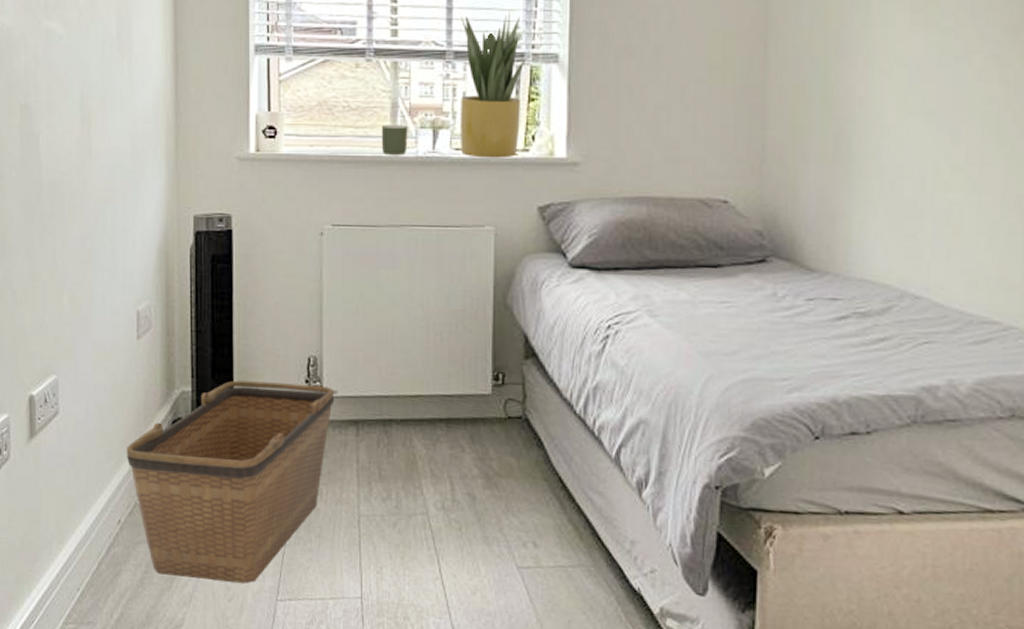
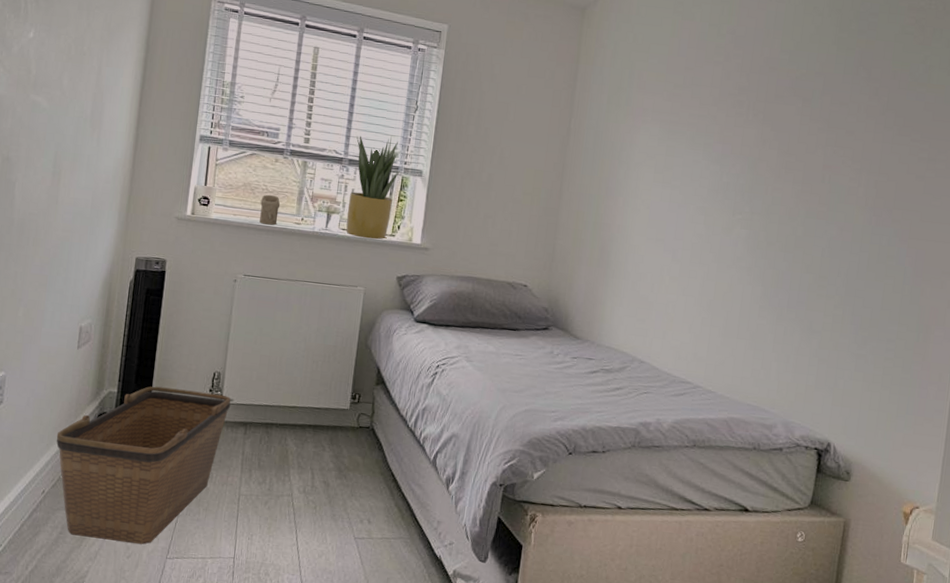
candle: none [343,113,369,154] -> present [259,194,281,226]
mug: present [381,124,408,156] -> none [287,205,309,230]

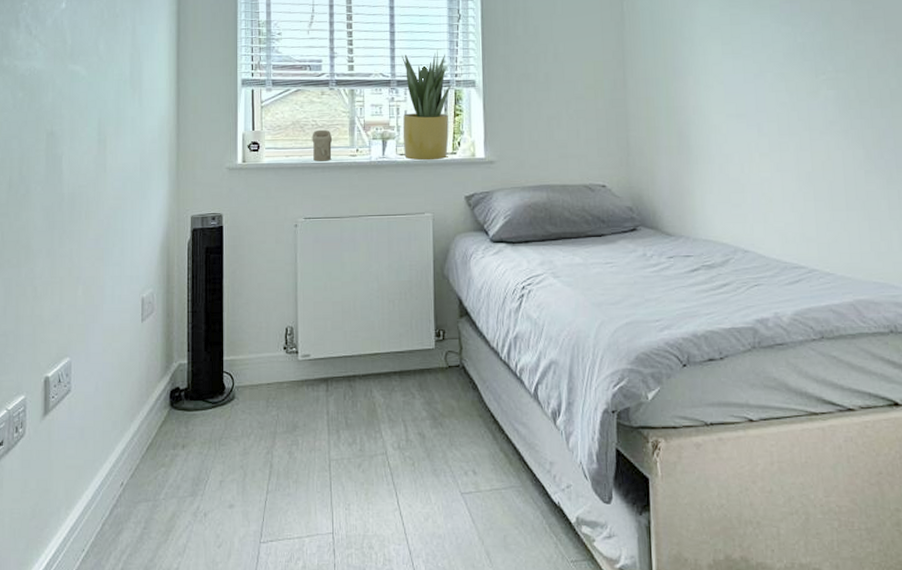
bicycle basket: present [56,386,231,544] -> none [129,351,308,530]

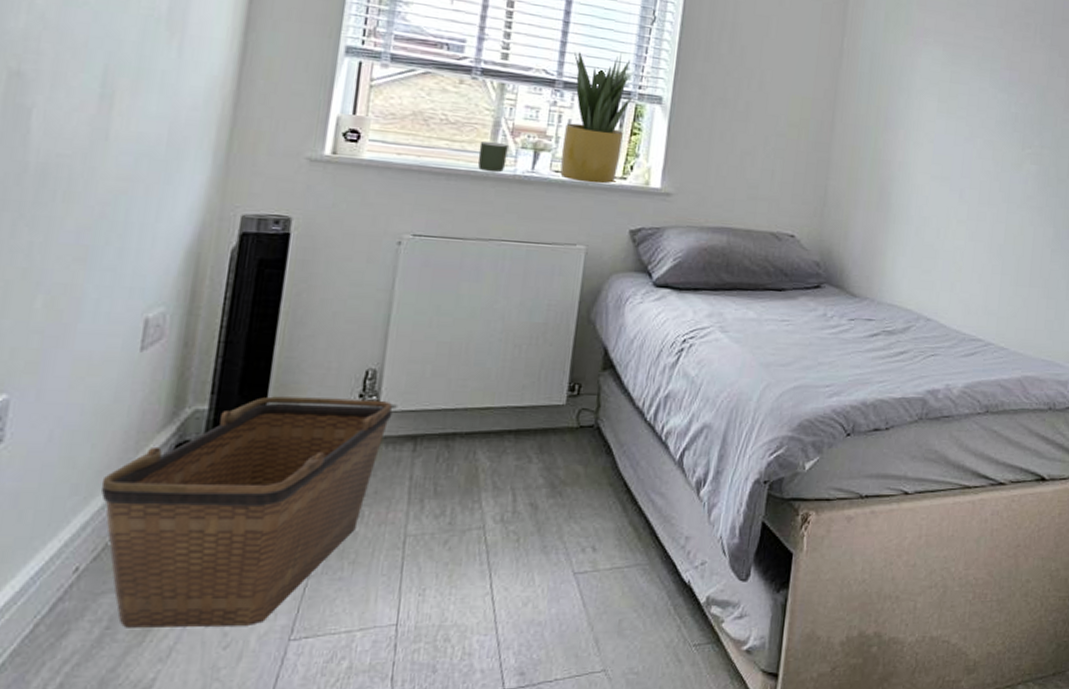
bicycle basket: none [129,351,308,530] -> present [101,396,393,628]
candle: present [312,129,333,162] -> none [436,126,467,168]
mug: none [342,137,363,162] -> present [477,141,509,173]

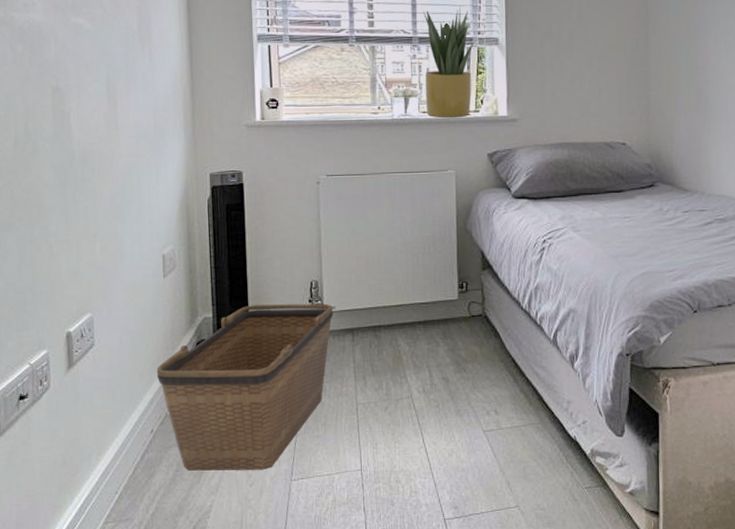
mug: present [477,141,509,173] -> none [363,94,385,119]

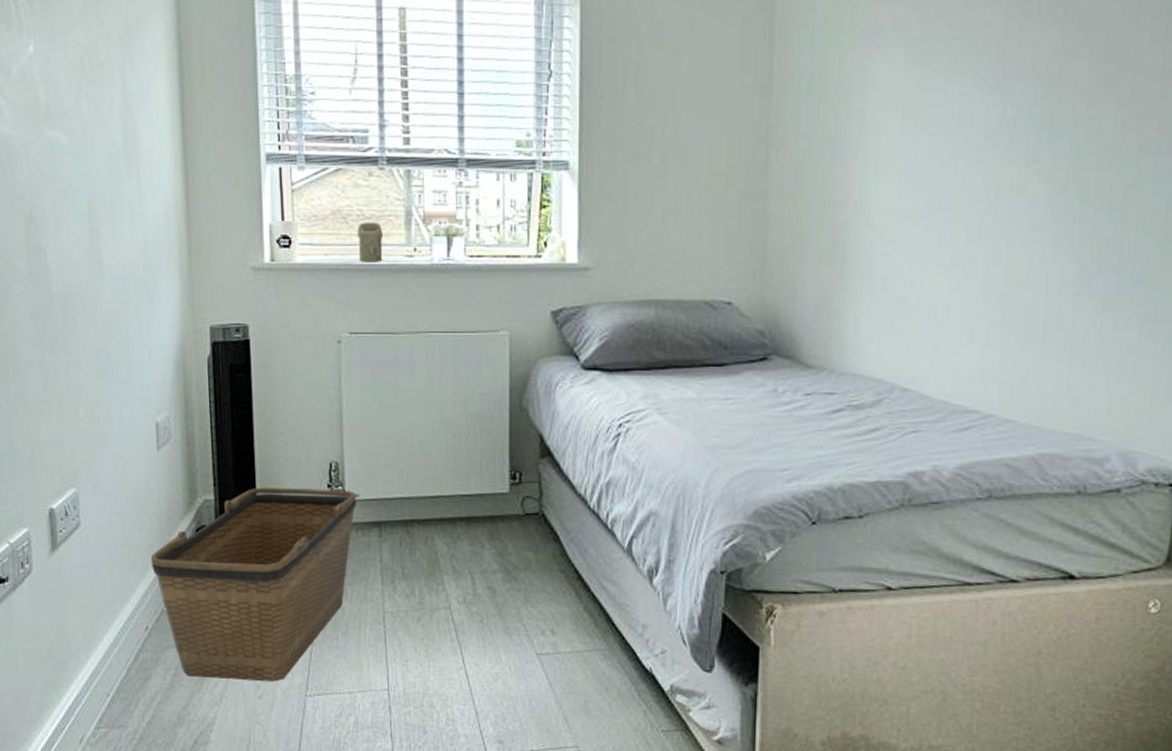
candle: none [332,87,354,119] -> present [357,221,384,263]
planter: present [423,6,476,119] -> none [473,118,540,265]

